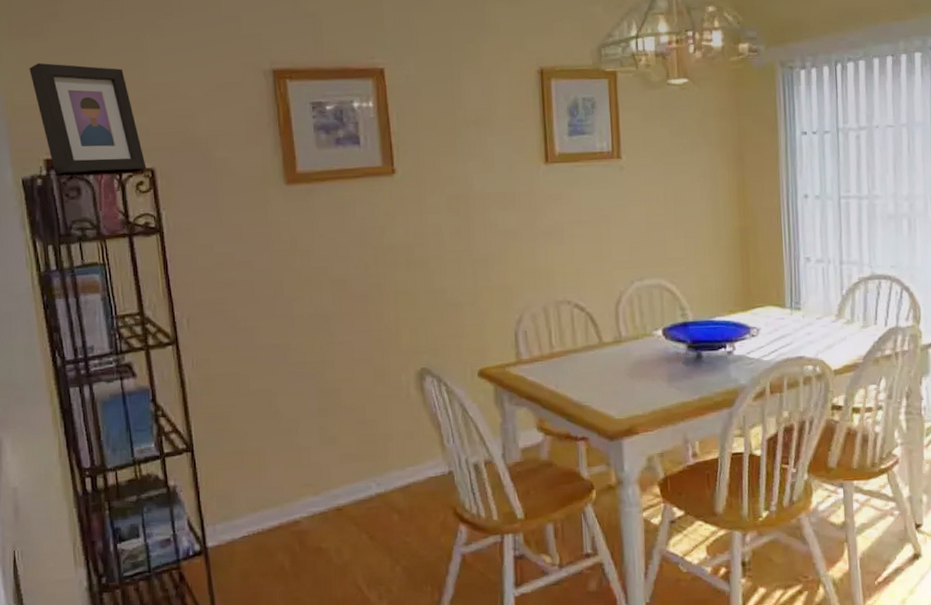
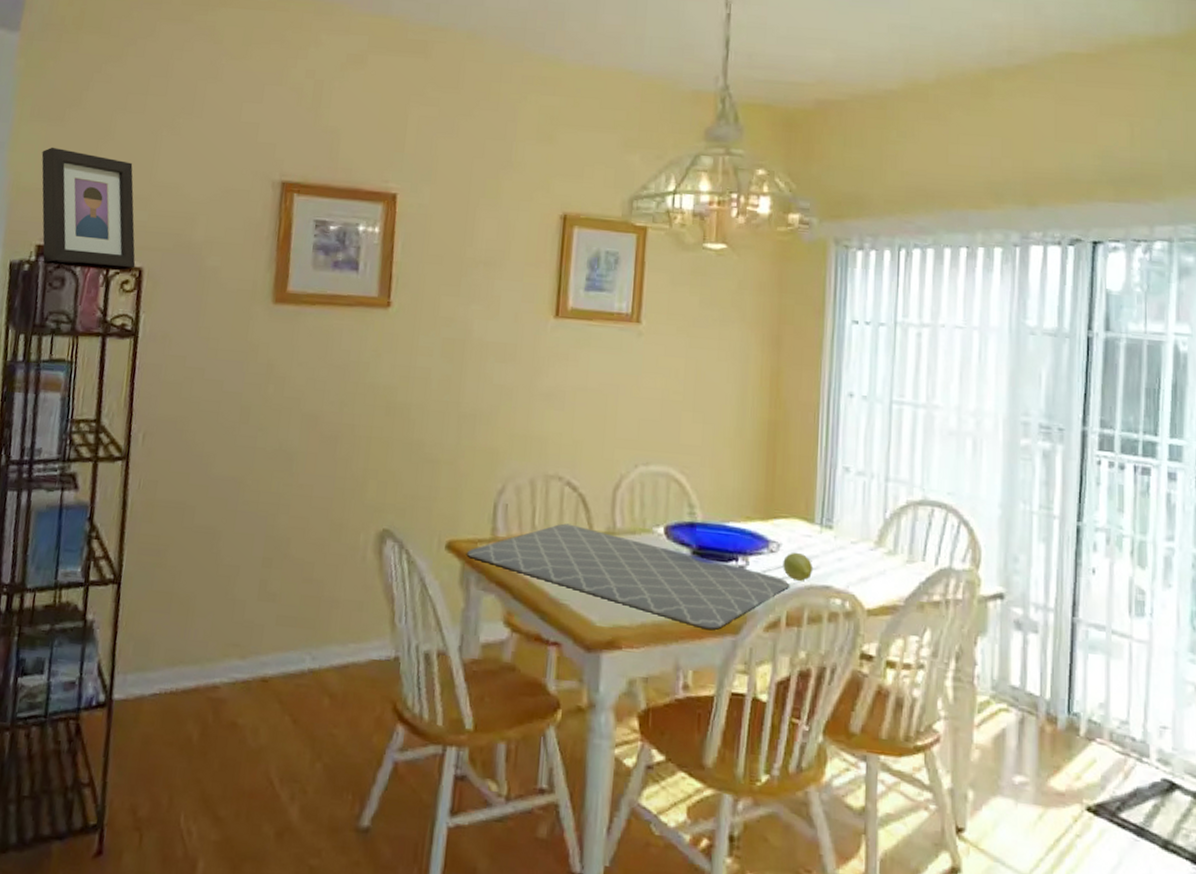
placemat: none [498,339,771,407] -> present [467,523,790,630]
fruit: none [763,333,788,356] -> present [783,552,814,581]

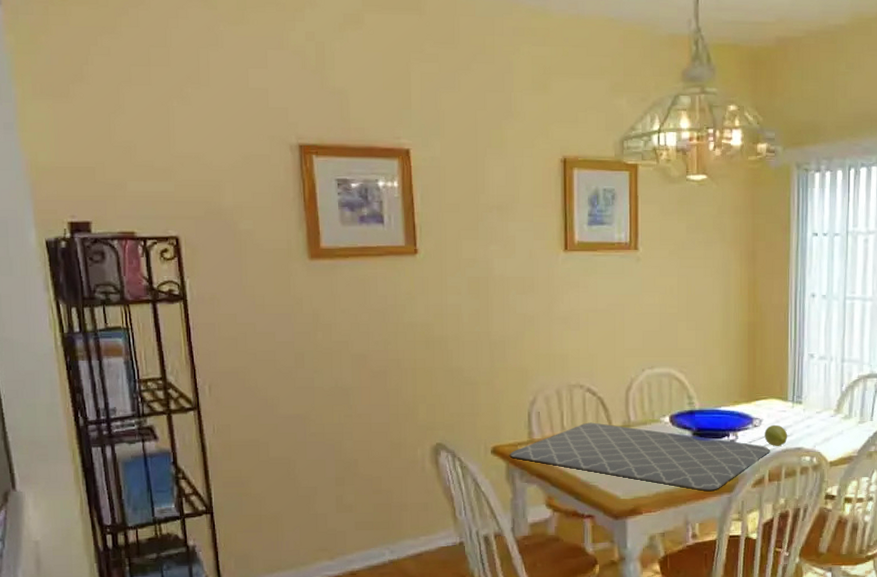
picture frame: present [41,147,136,270] -> none [54,124,171,240]

